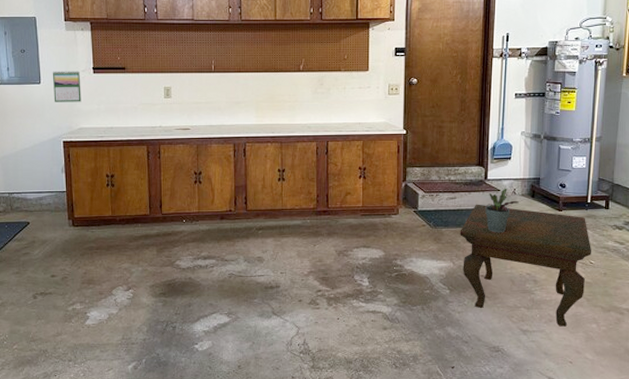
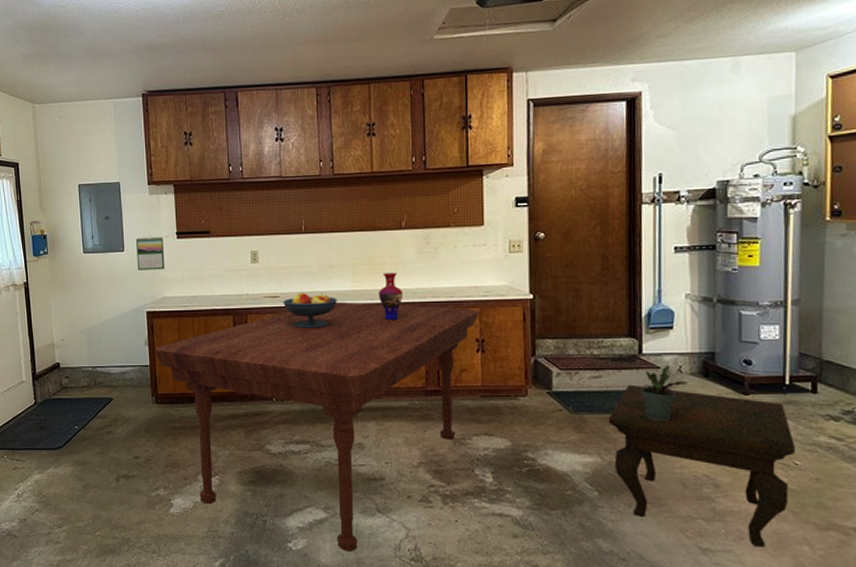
dining table: none [71,134,362,349] -> present [155,302,479,552]
fruit bowl: none [193,126,242,157] -> present [283,293,337,328]
vase: none [278,110,300,151] -> present [378,273,404,321]

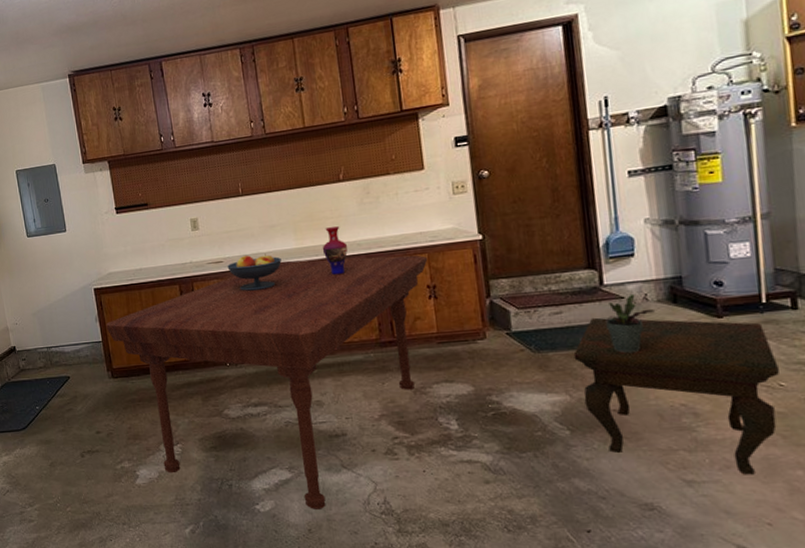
calendar: present [135,236,165,270] -> none [76,213,108,249]

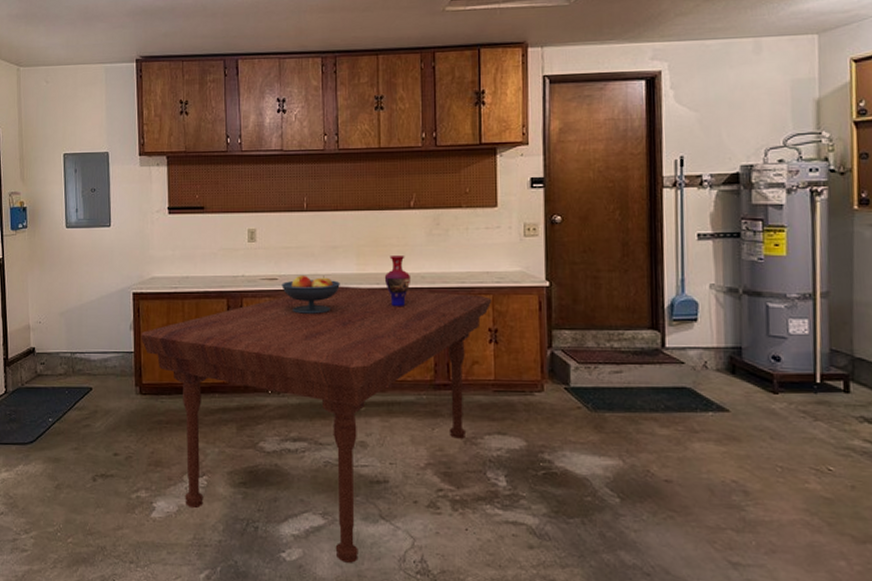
side table: present [573,317,779,475] -> none [630,380,828,562]
potted plant: present [605,293,655,354] -> none [665,359,713,422]

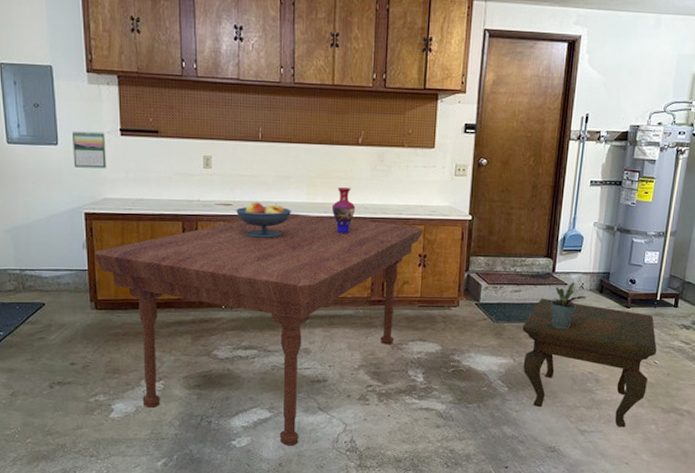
calendar: none [123,211,155,248] -> present [71,130,107,169]
side table: none [630,380,828,562] -> present [522,298,657,427]
potted plant: none [665,359,713,422] -> present [550,282,586,330]

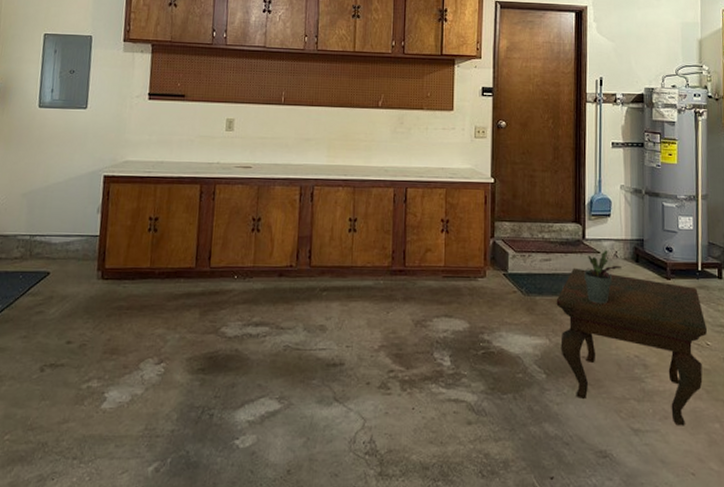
calendar: present [71,130,107,169] -> none [99,95,133,131]
dining table: present [94,213,424,446] -> none [107,176,445,447]
fruit bowl: present [236,202,291,238] -> none [255,165,311,202]
vase: present [331,187,356,234] -> none [351,150,376,198]

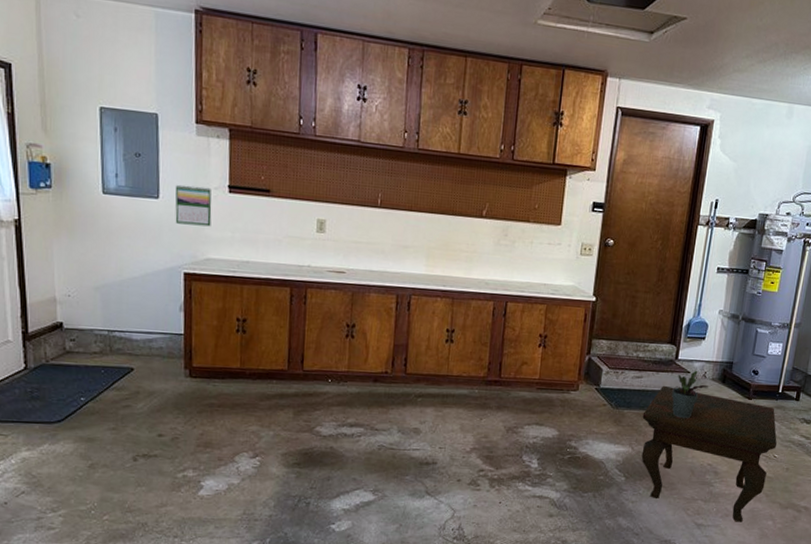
calendar: none [99,95,133,131] -> present [175,184,212,227]

